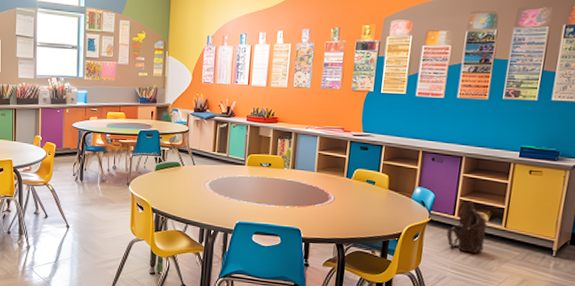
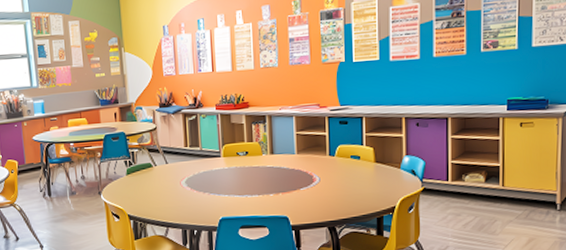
shoulder bag: present [446,199,487,253] -> none [443,162,484,218]

